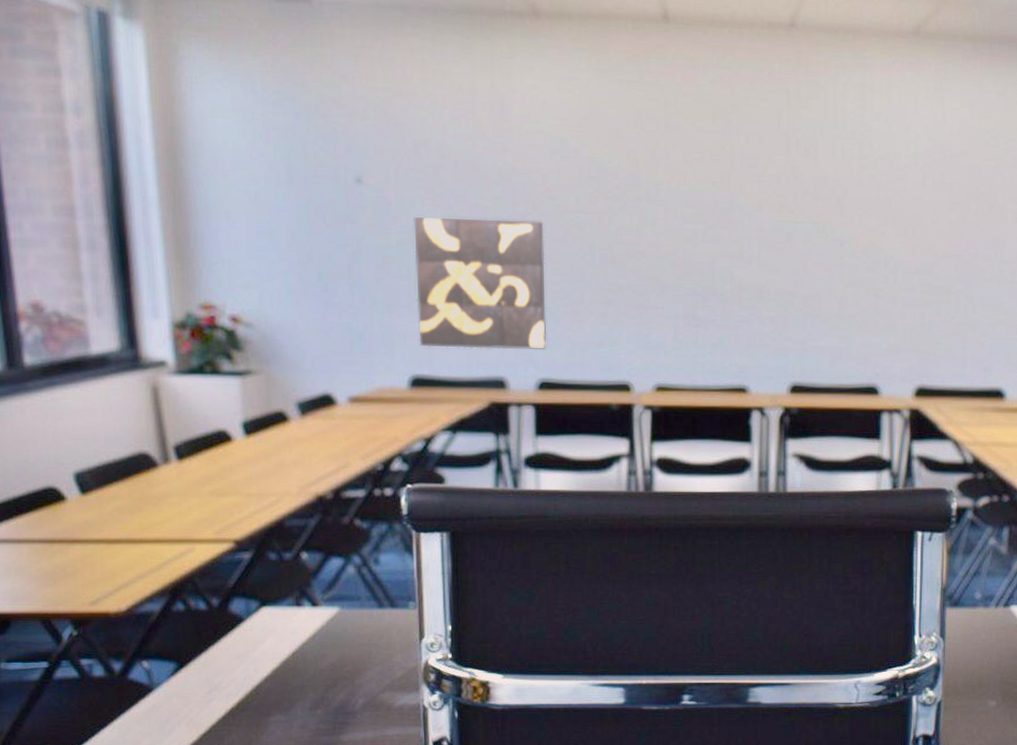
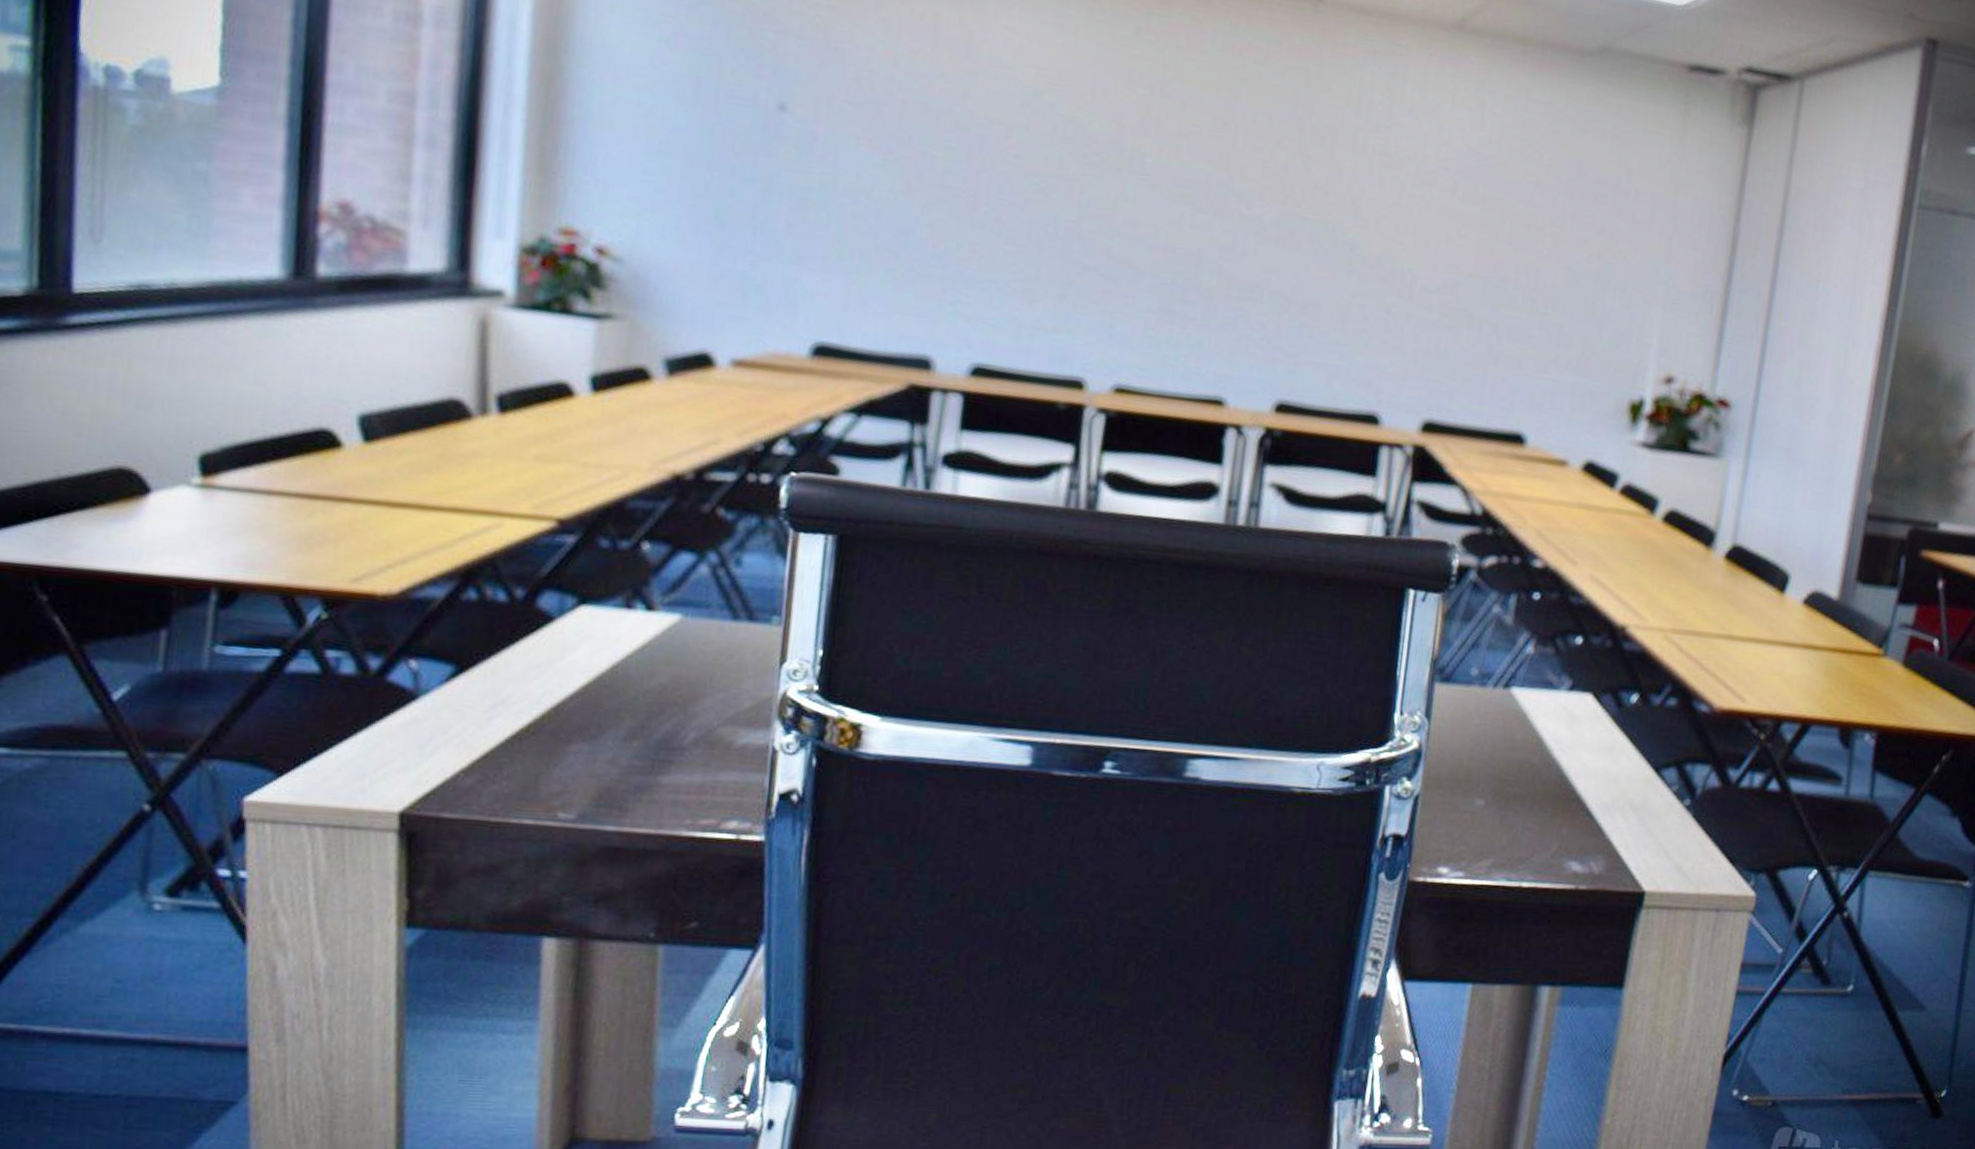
wall art: present [414,217,547,349] -> none [829,158,1002,330]

